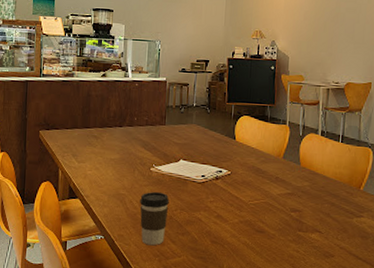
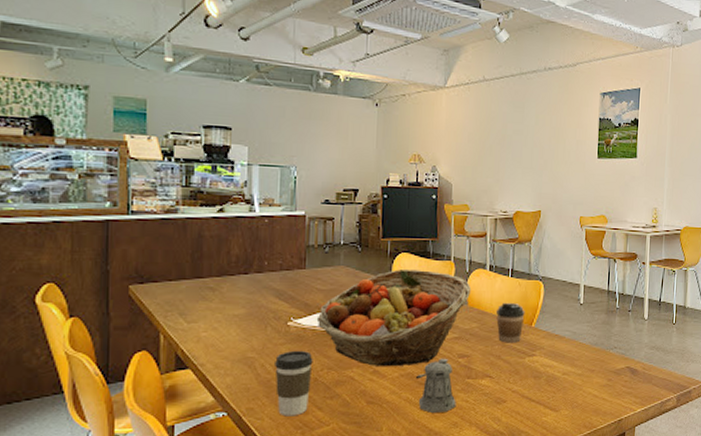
fruit basket: none [173,130,304,214] -> present [316,270,472,366]
pepper shaker: none [253,210,288,259] -> present [416,358,456,413]
coffee cup: none [326,165,354,204] -> present [495,302,525,343]

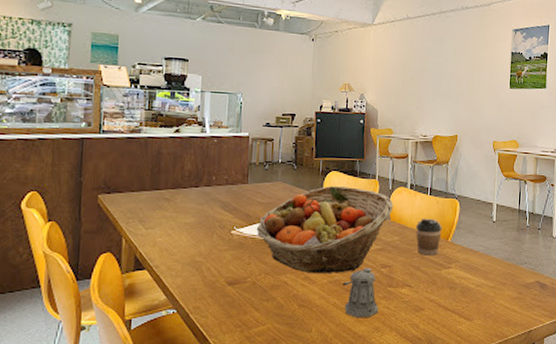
coffee cup: present [275,351,313,417] -> none [219,257,252,316]

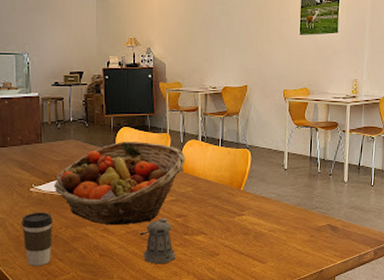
coffee cup: none [219,257,252,316] -> present [22,213,53,266]
coffee cup: present [415,218,442,256] -> none [208,168,234,204]

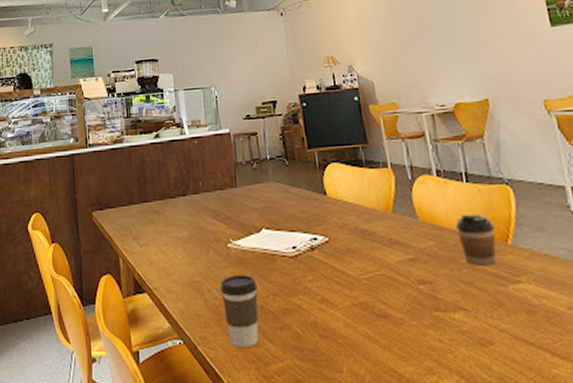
fruit basket: present [53,142,186,225] -> none [254,181,420,293]
pepper shaker: present [140,217,176,264] -> none [371,284,428,353]
coffee cup: none [208,168,234,204] -> present [454,214,497,266]

